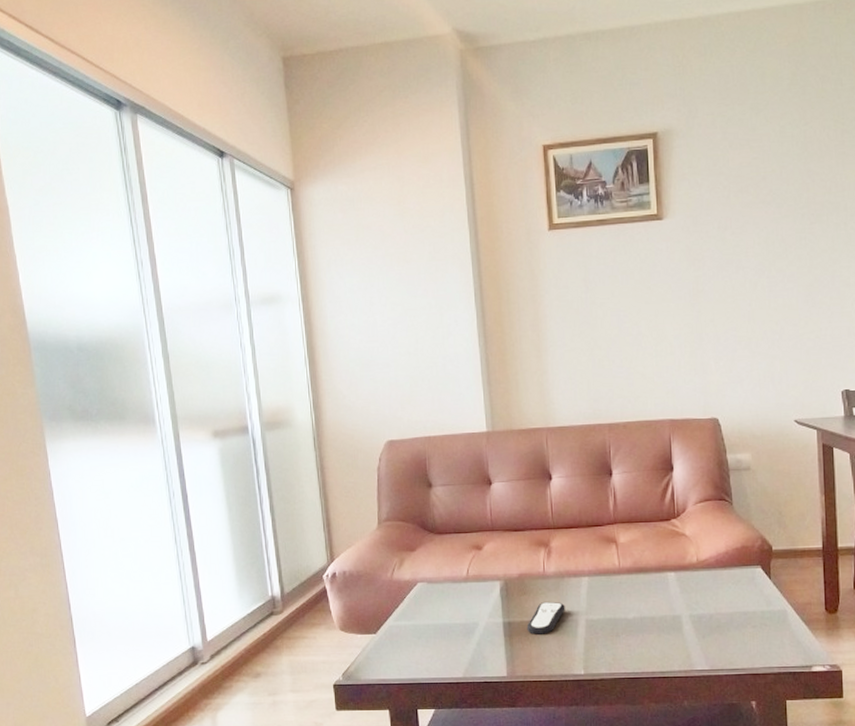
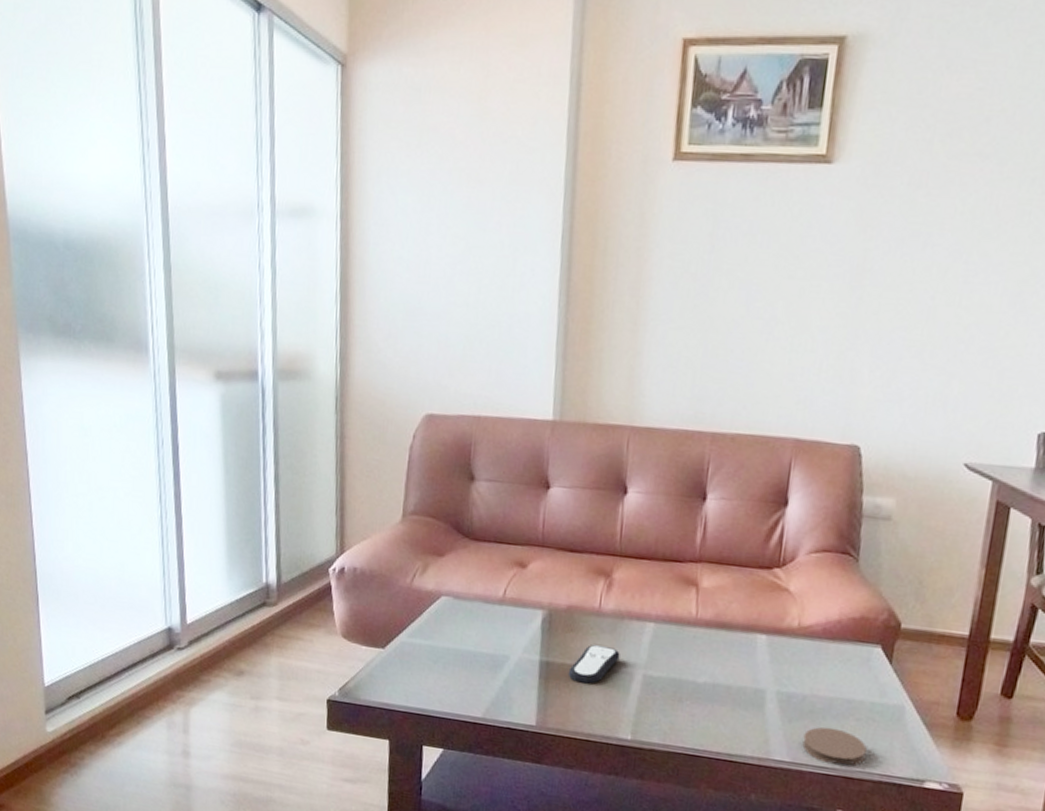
coaster: none [716,636,765,665] -> present [802,727,867,766]

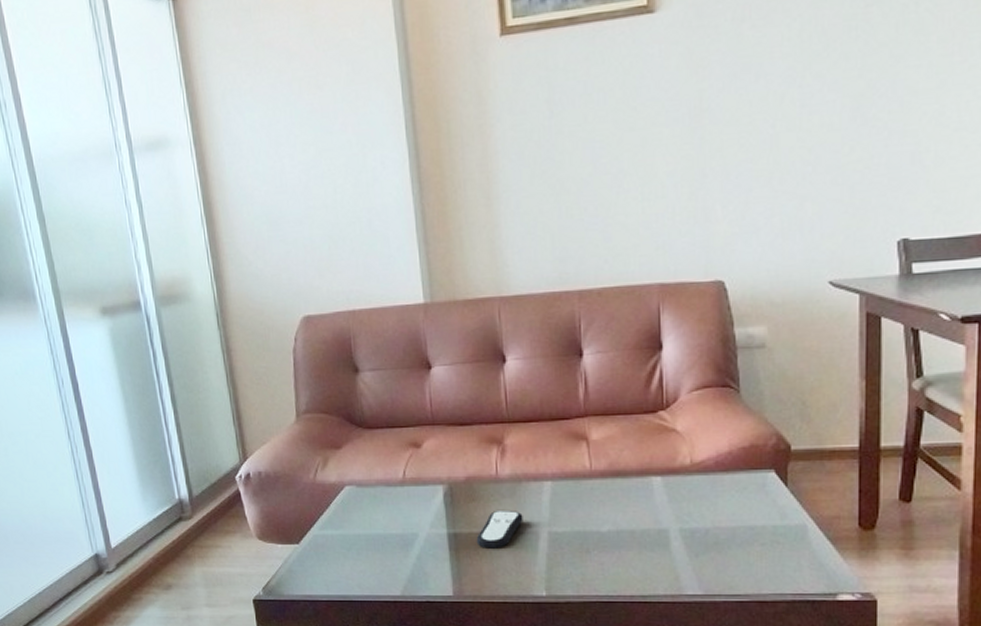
coaster: present [802,727,867,766] -> none [712,556,775,590]

